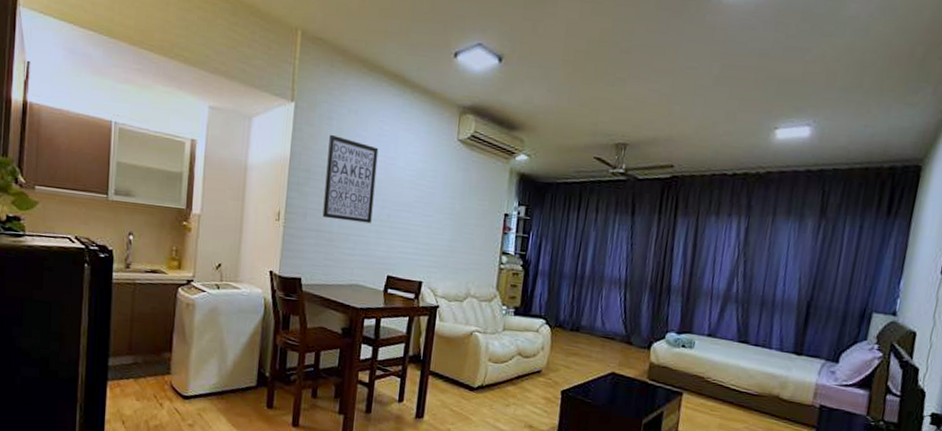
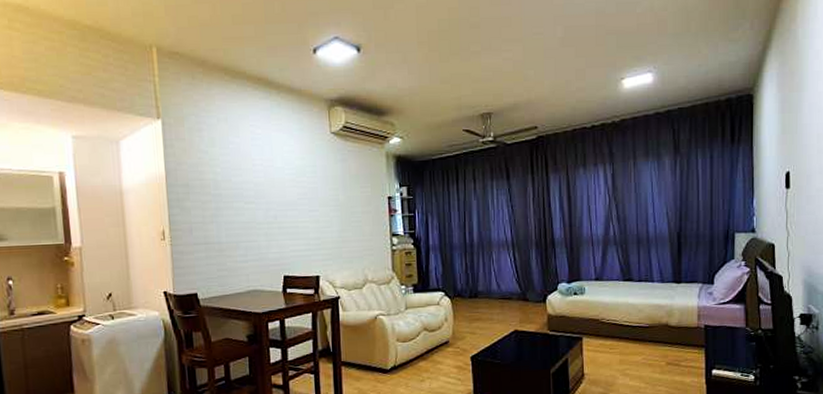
wall art: present [322,134,379,224] -> none [202,145,259,230]

